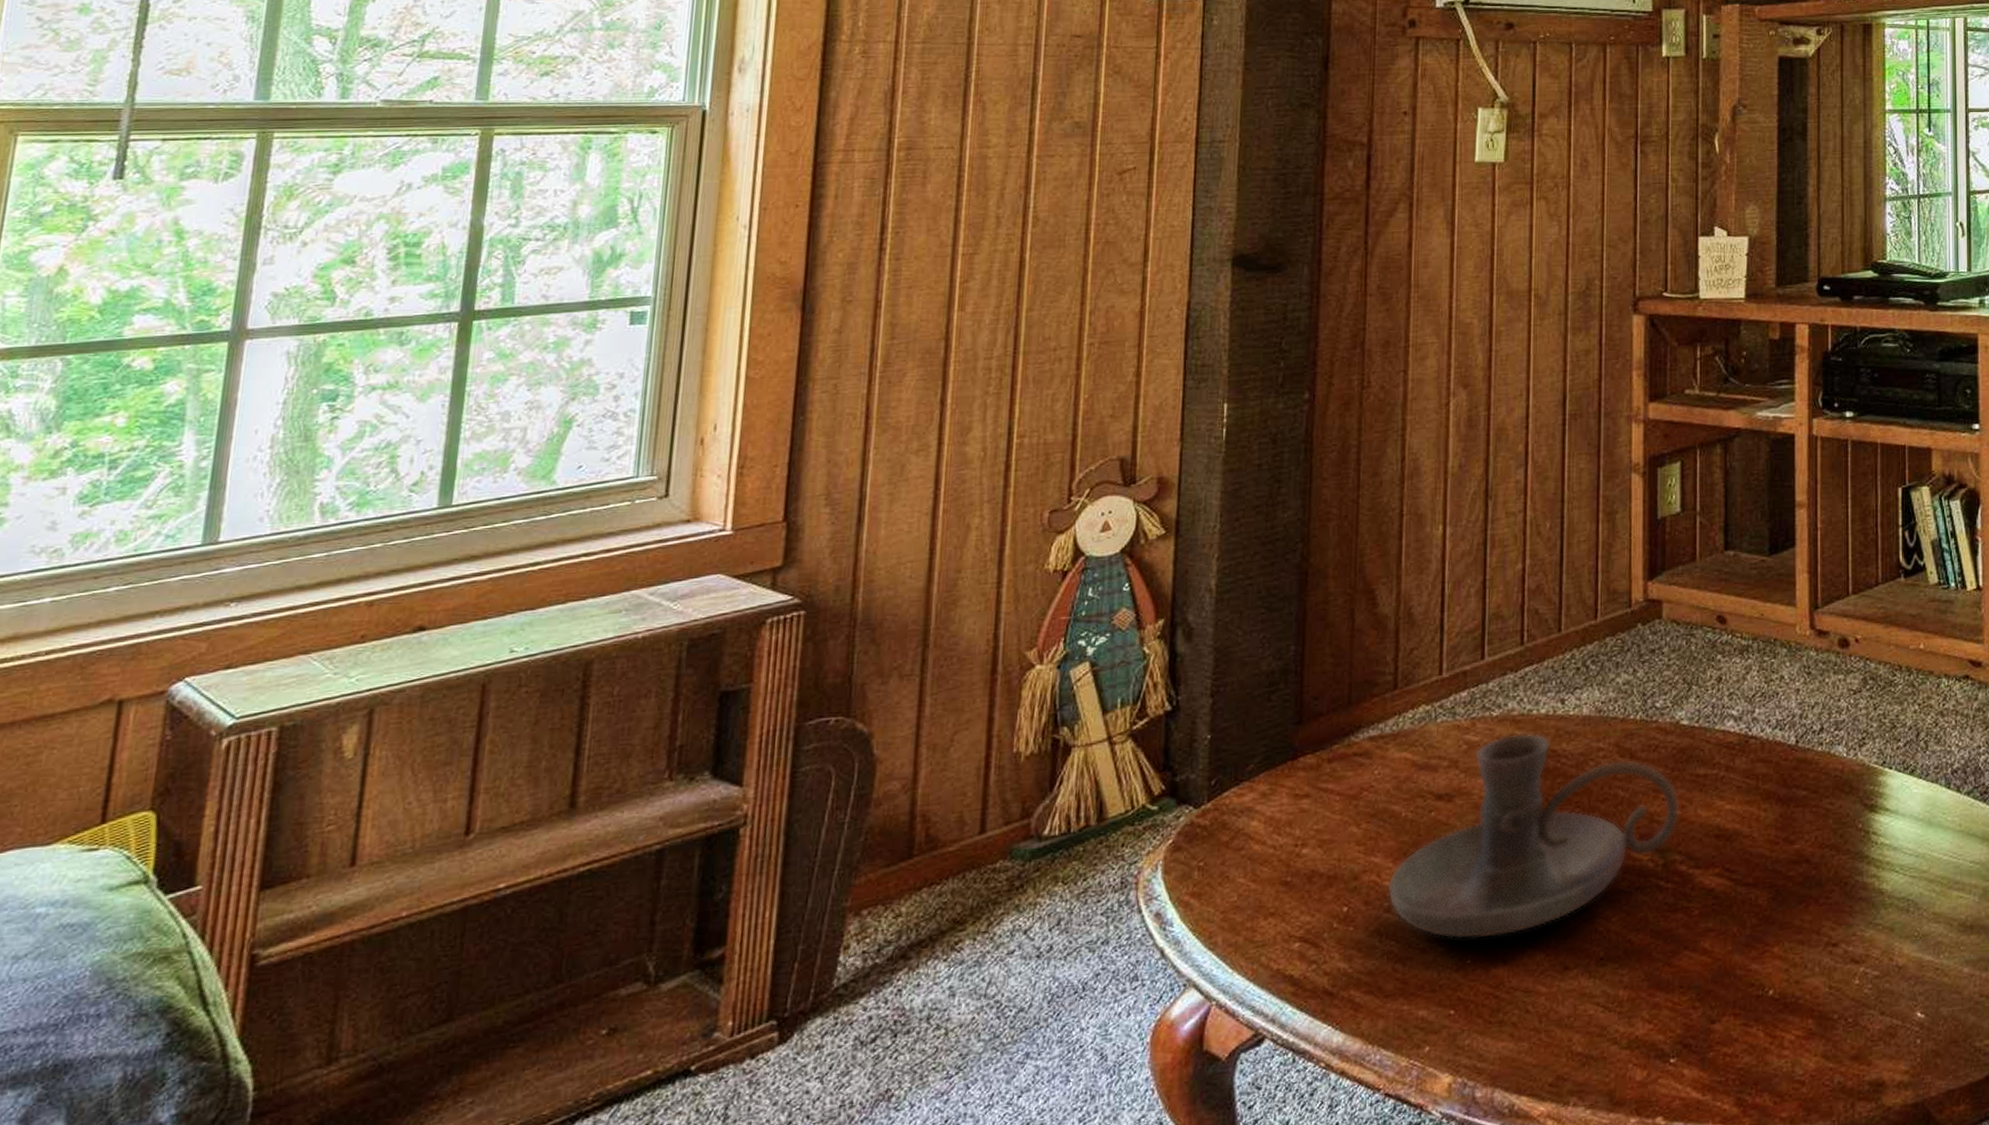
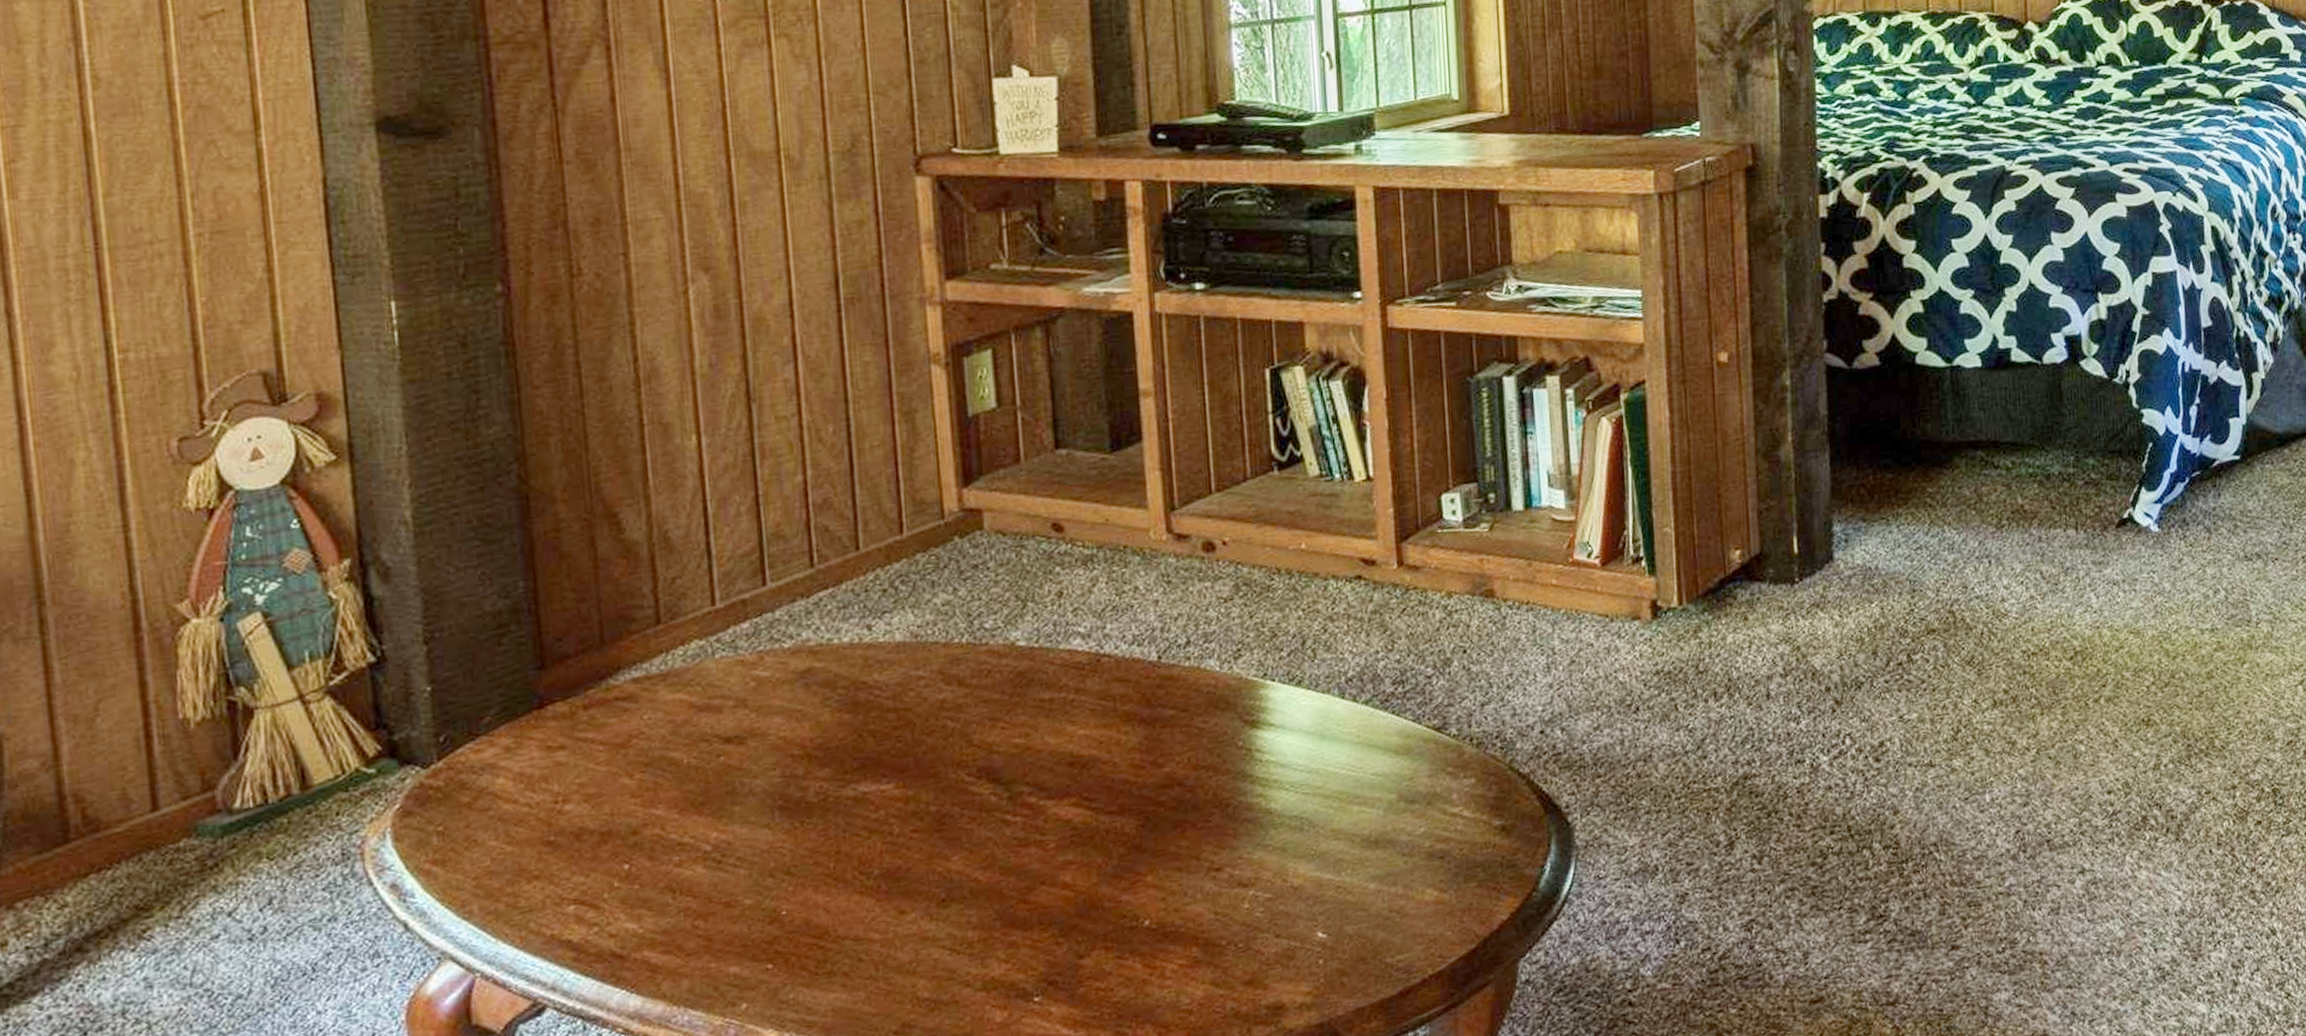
candle holder: present [1387,733,1680,940] -> none [675,664,1024,891]

